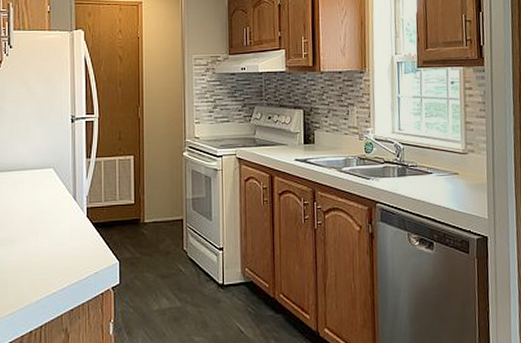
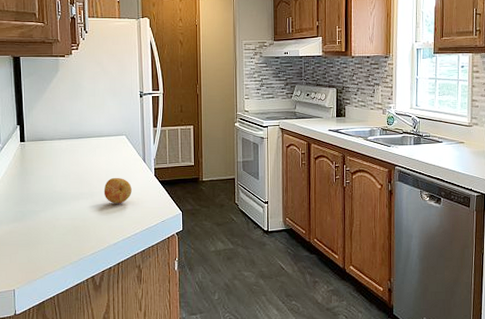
fruit: none [25,219,59,252] -> present [103,177,132,204]

